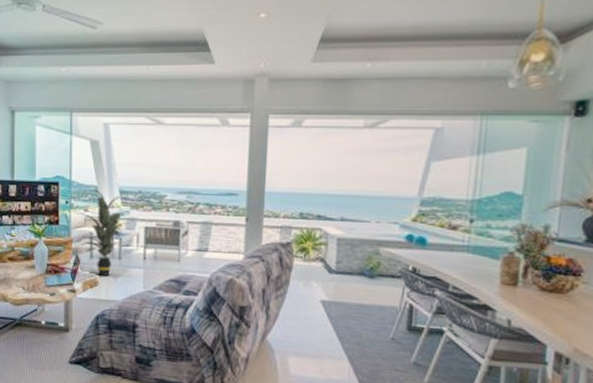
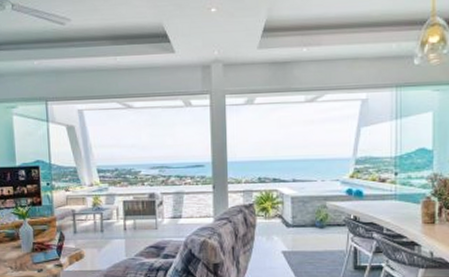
indoor plant: present [74,190,127,277] -> none [56,170,107,250]

